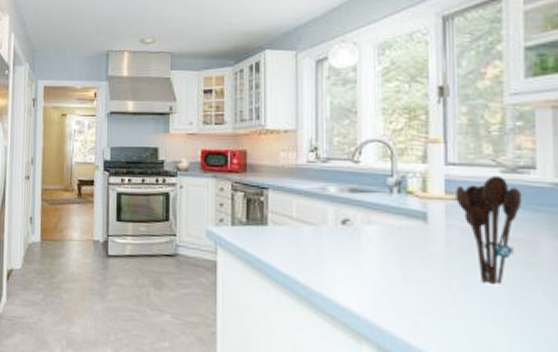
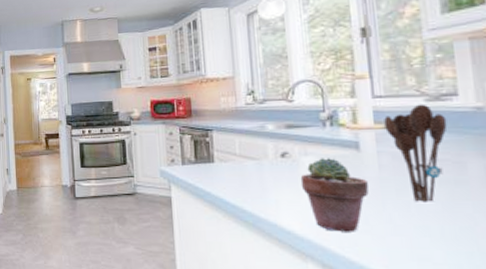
potted succulent: none [361,228,433,313] -> present [300,158,369,232]

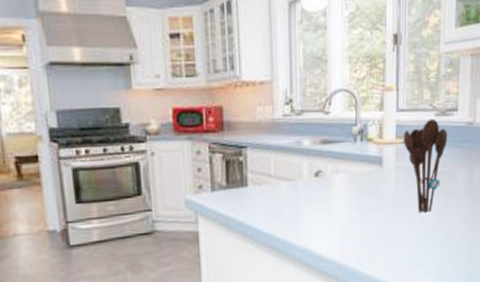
potted succulent: present [300,158,369,232] -> none [331,175,386,250]

